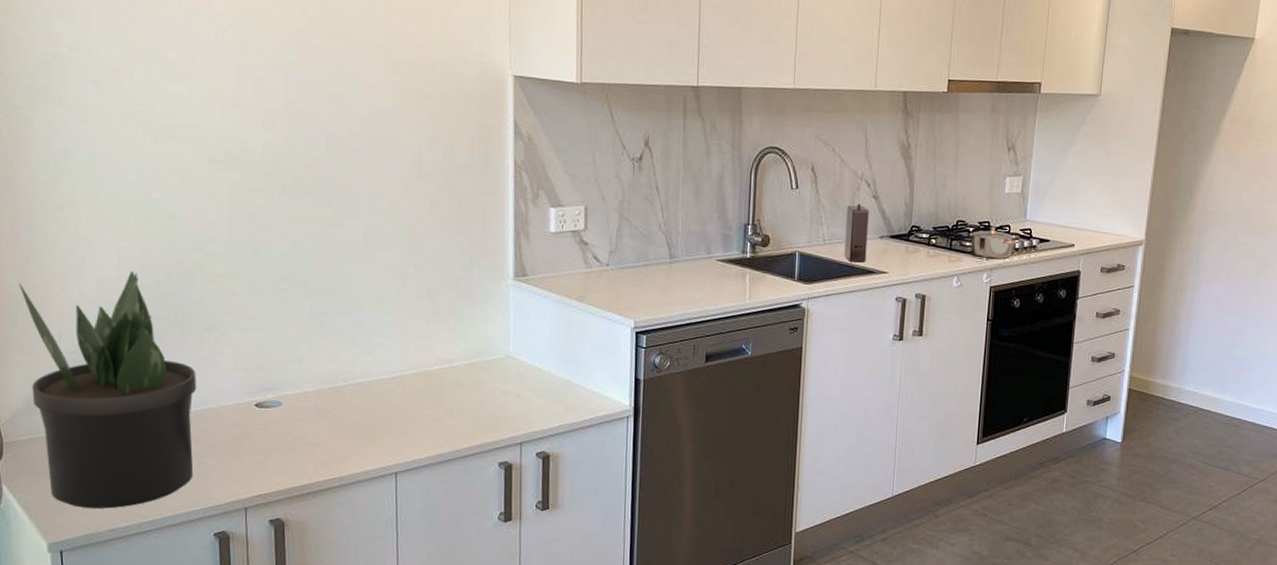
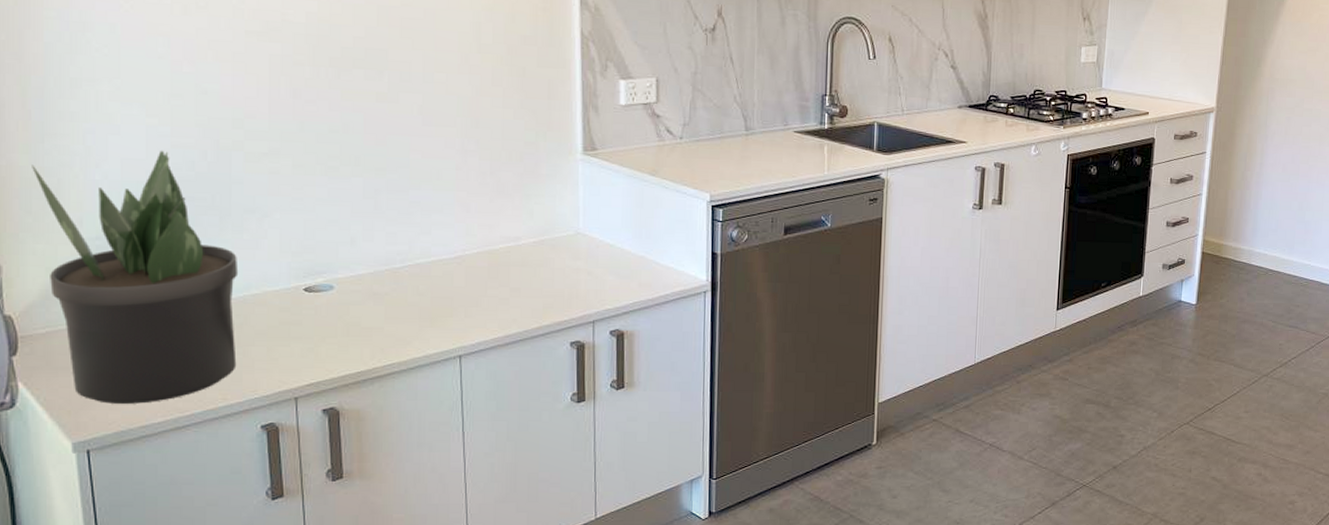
soap dispenser: present [844,203,869,263] -> none [923,74,947,133]
cooking pot: present [969,227,1016,259] -> none [1046,95,1093,128]

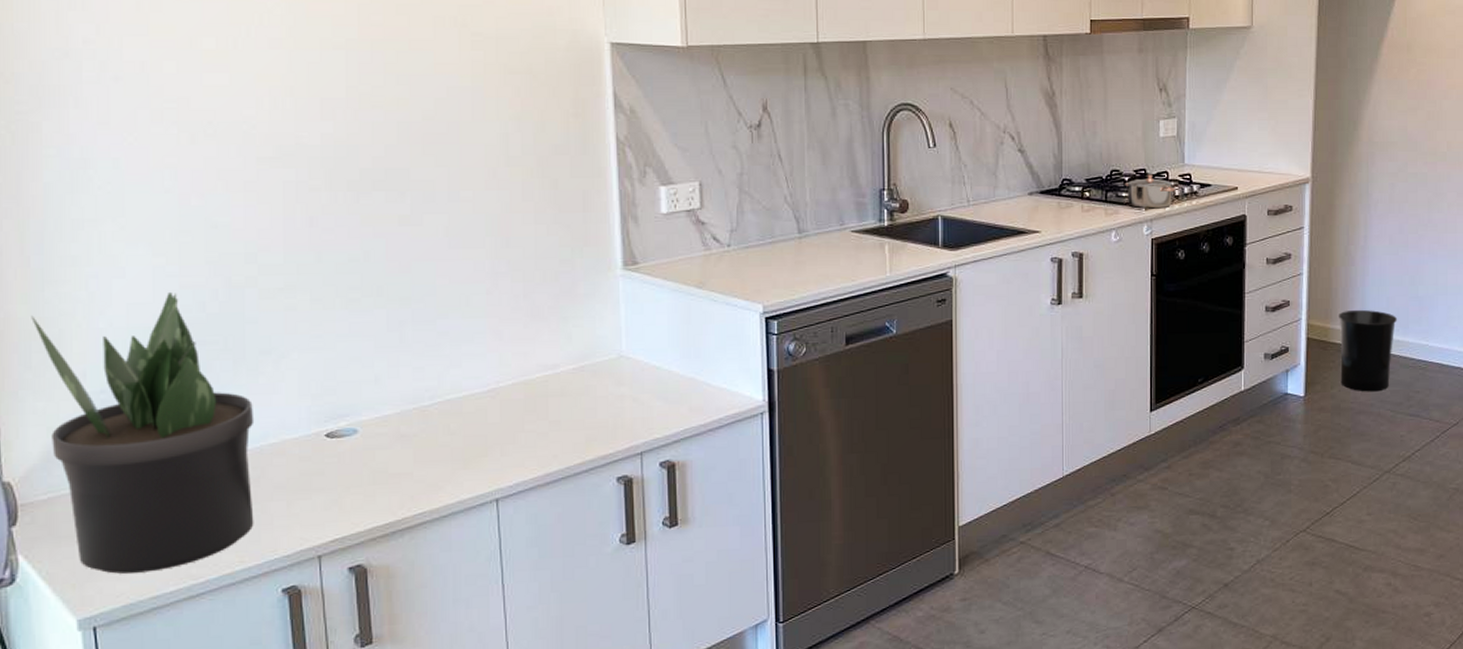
cooking pot: none [1046,95,1093,128] -> present [1125,174,1176,209]
waste bin: none [1229,229,1284,304] -> present [1339,309,1397,392]

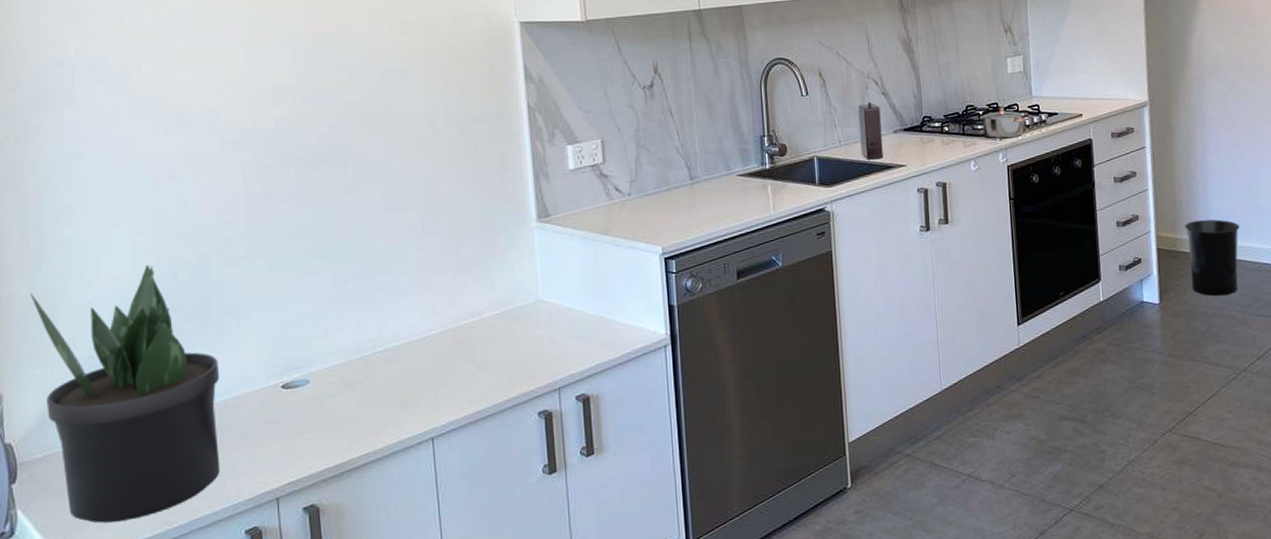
soap dispenser: none [991,159,1016,223] -> present [858,102,883,160]

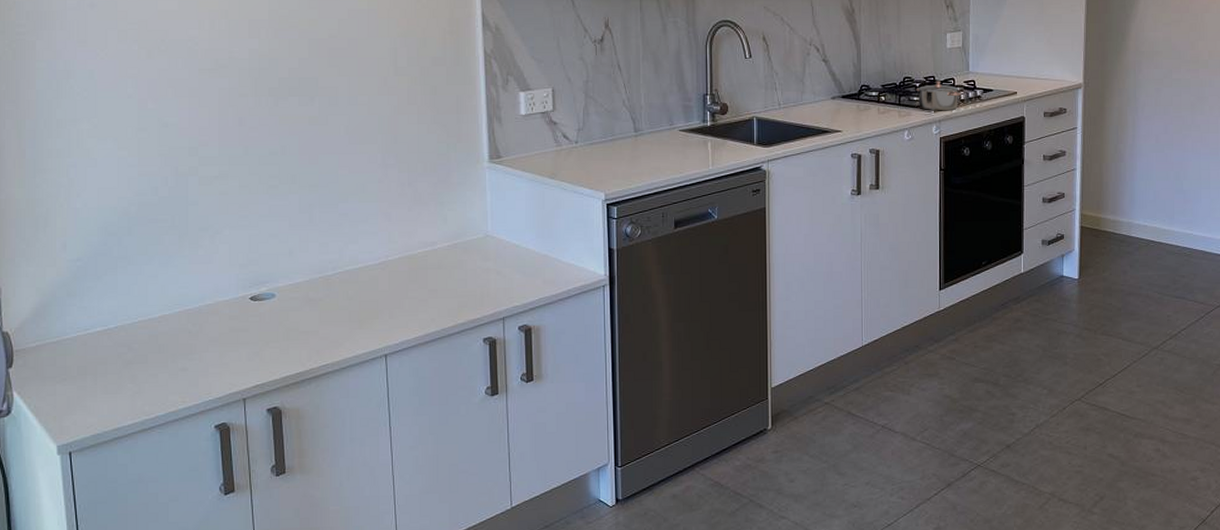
planter: present [30,264,220,523] -> none [26,178,195,409]
soap dispenser: present [858,102,883,160] -> none [799,68,820,123]
waste bin: present [1185,219,1240,296] -> none [1109,201,1163,276]

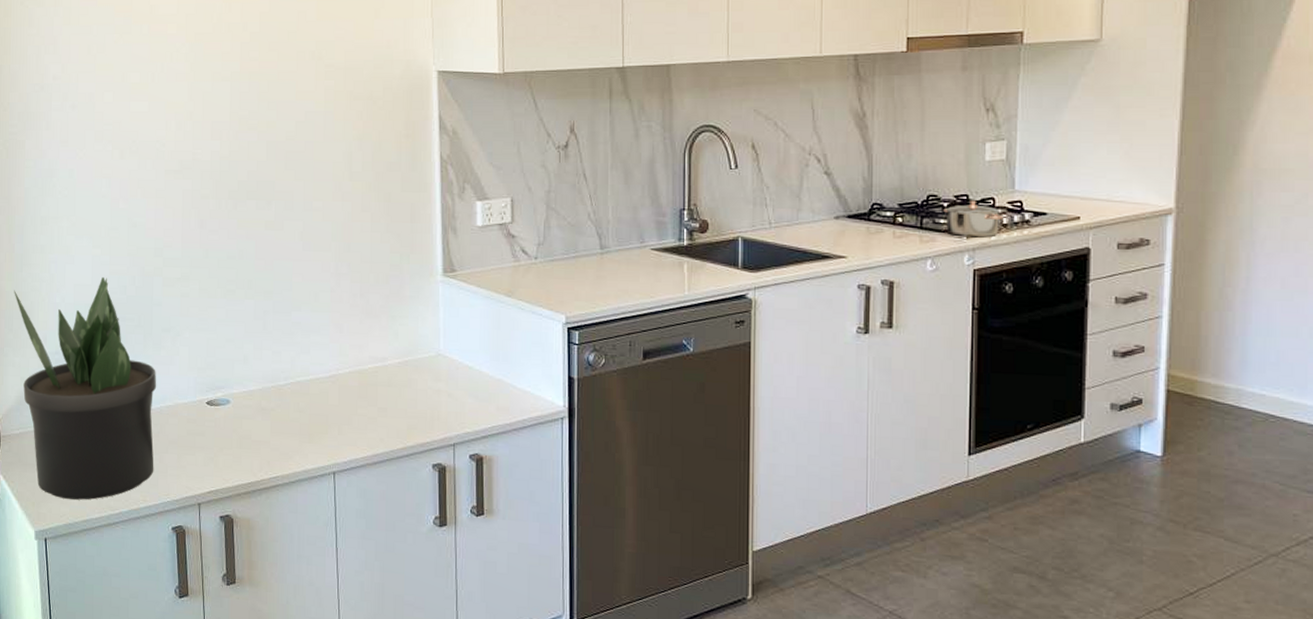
planter: none [26,178,195,409] -> present [14,276,157,500]

